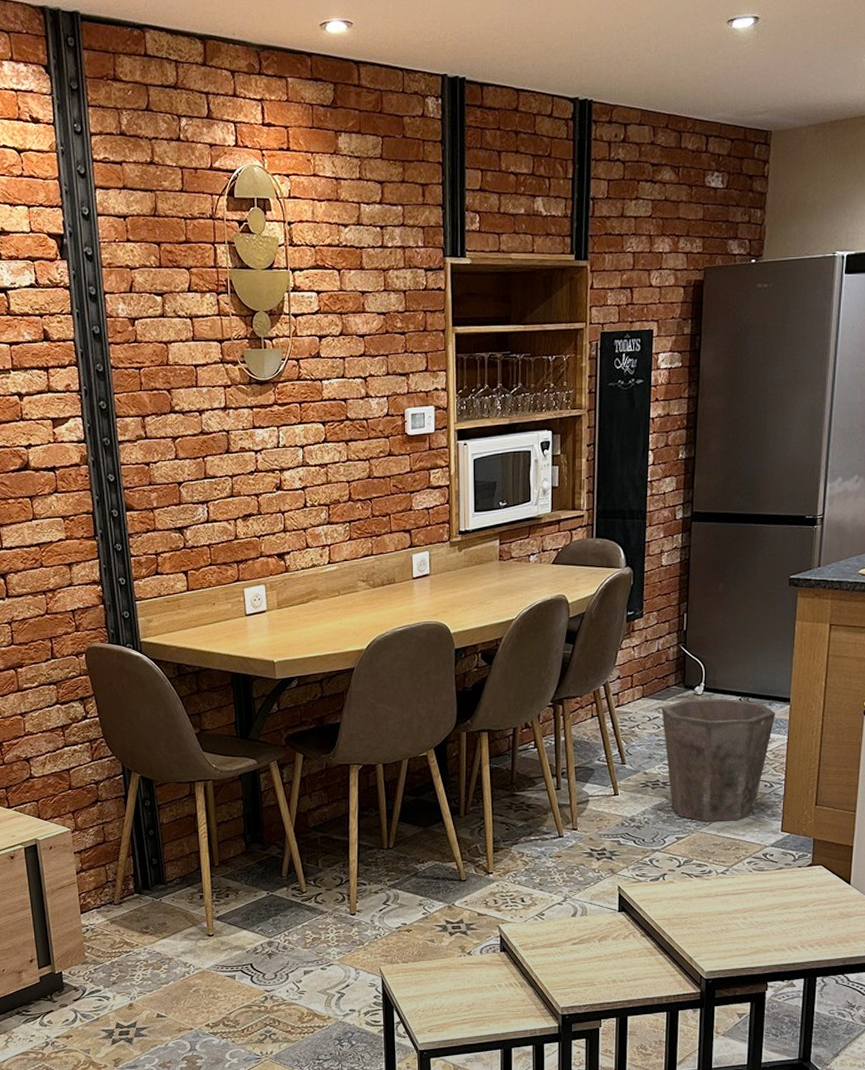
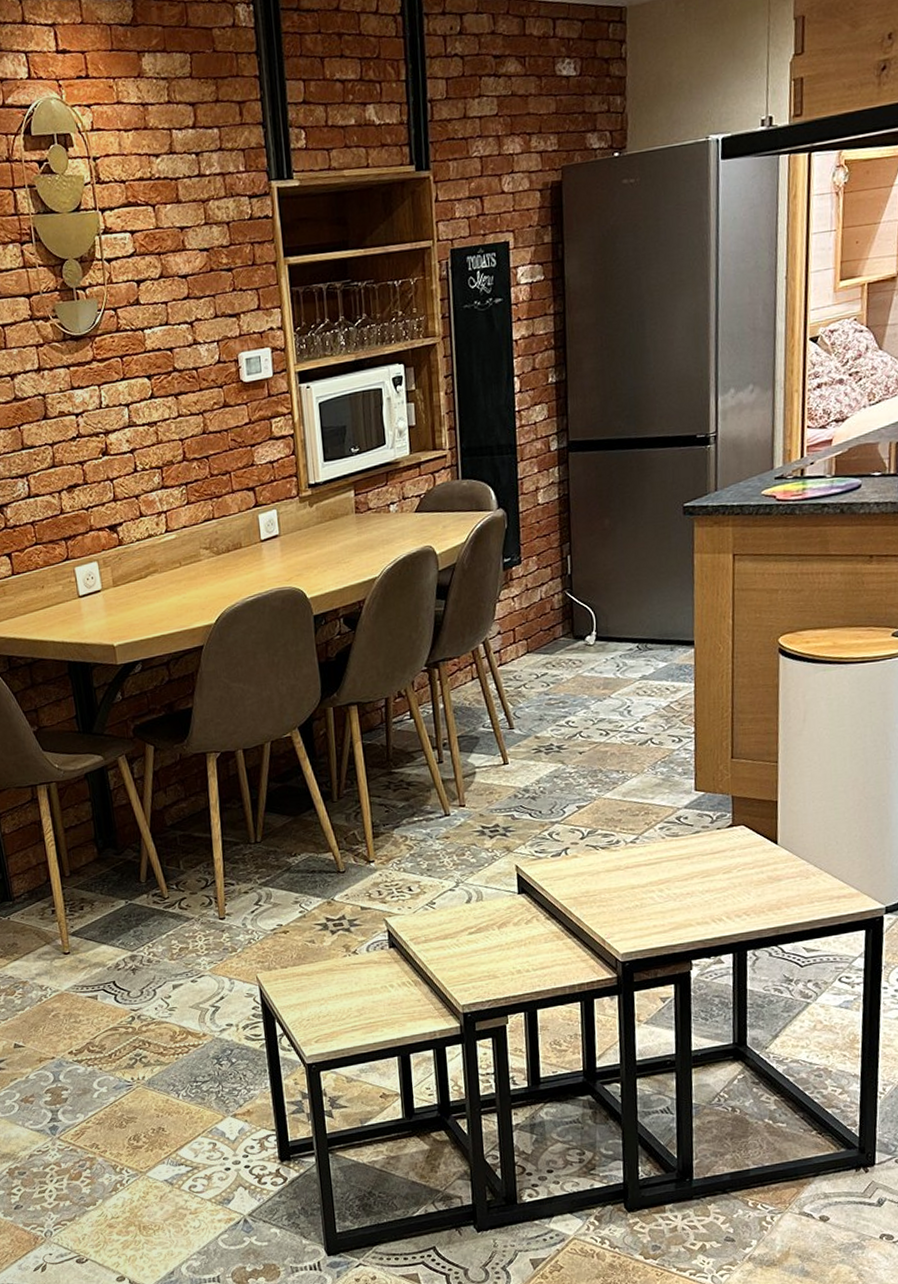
waste bin: present [661,699,776,822] -> none [549,647,680,787]

